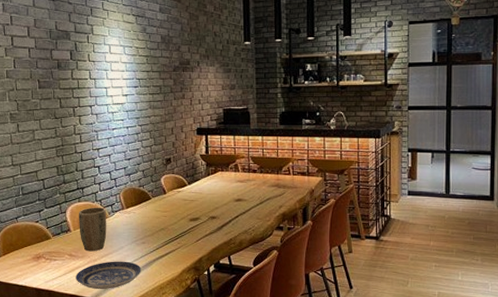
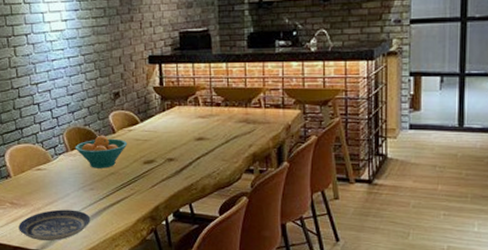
plant pot: present [79,207,107,252] -> none [19,150,51,199]
fruit bowl: none [130,195,177,225] -> present [75,135,128,168]

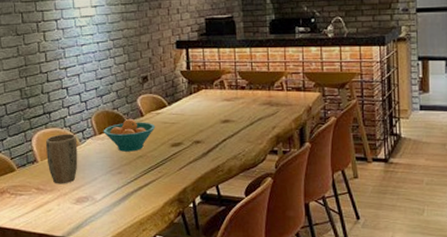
plate: present [18,209,91,242] -> none [44,194,118,228]
plant pot: none [19,150,51,199] -> present [46,134,78,184]

